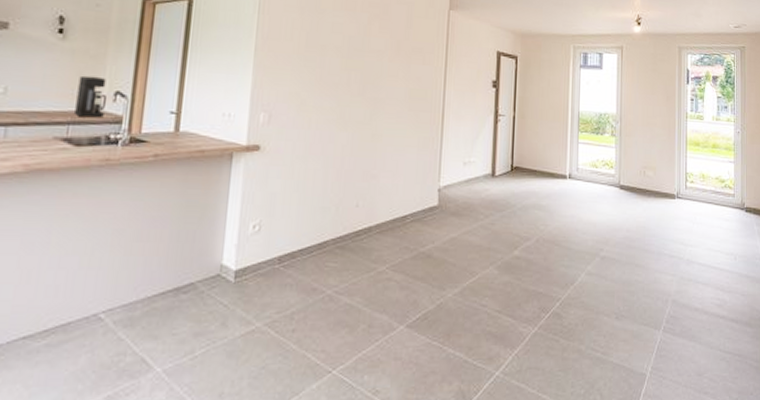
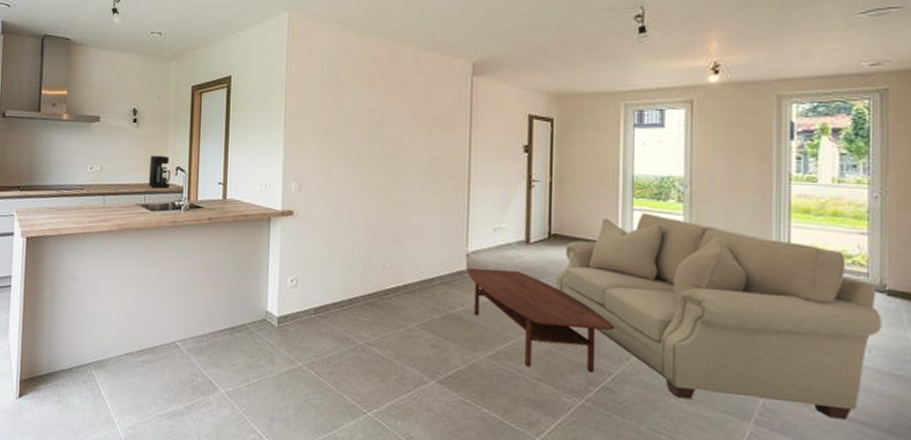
coffee table: none [438,203,562,301] -> present [467,268,614,373]
sofa: none [516,145,743,318] -> present [556,212,882,420]

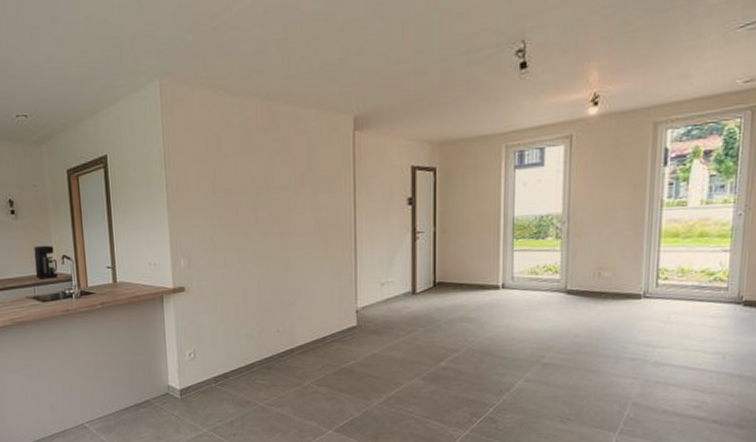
coffee table: present [467,268,614,373] -> none [357,321,496,408]
sofa: present [556,212,882,420] -> none [441,252,737,420]

